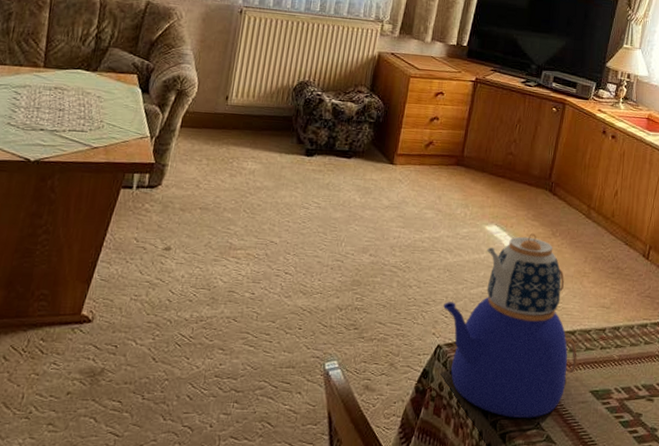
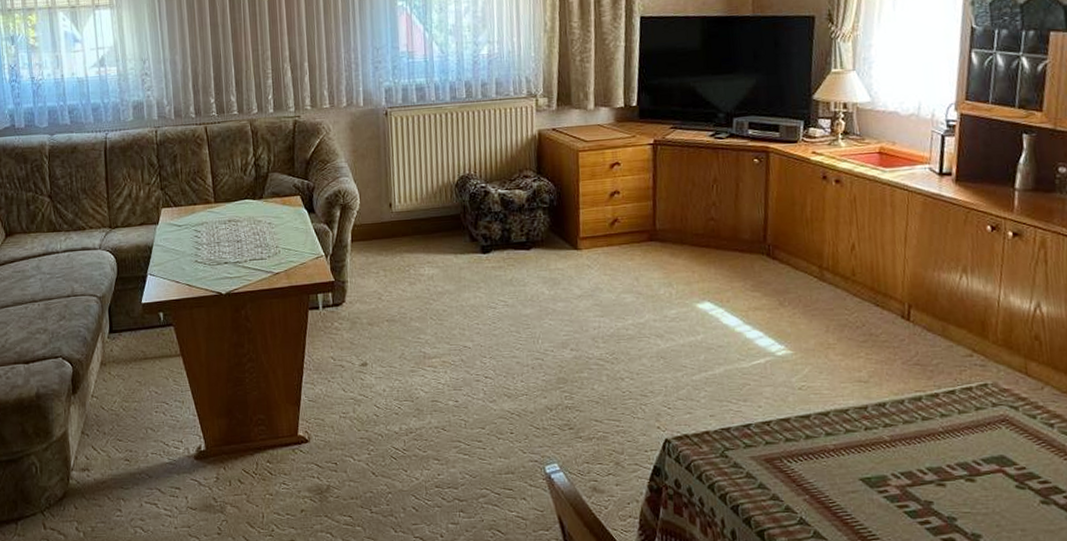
teapot: present [443,233,577,418] -> none [664,306,838,513]

